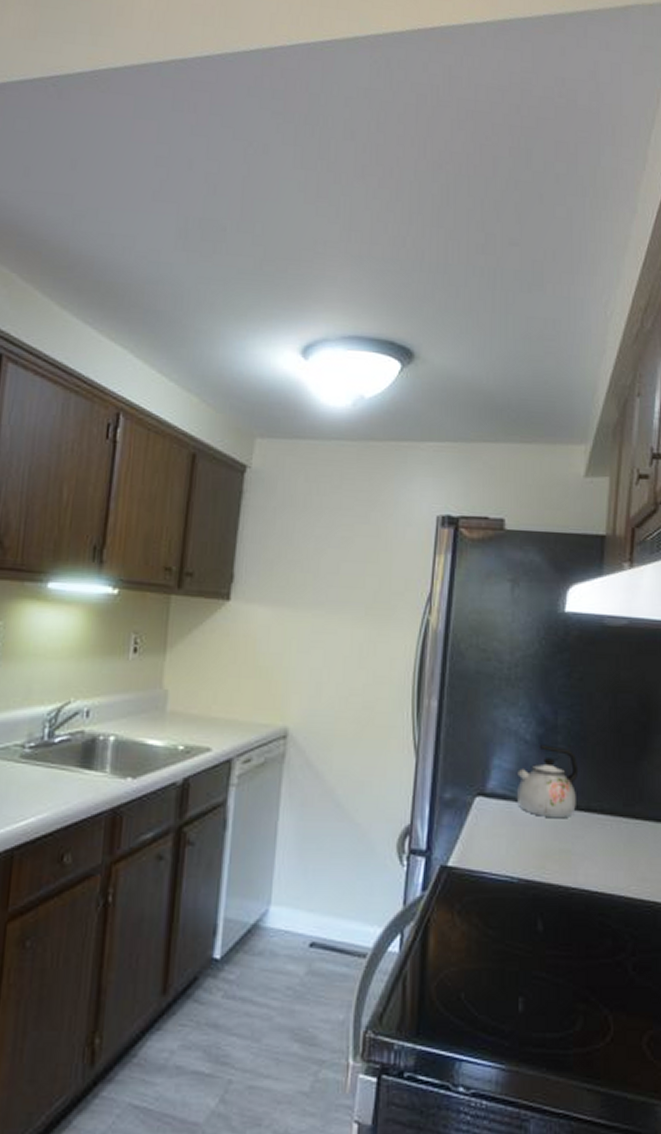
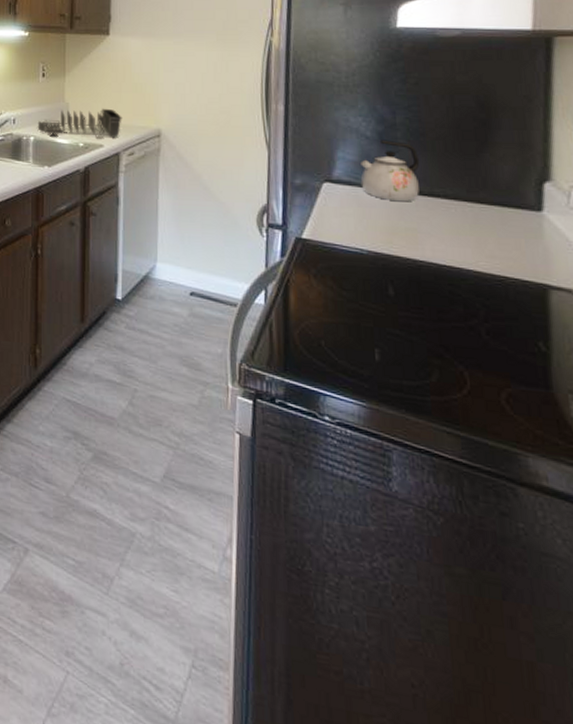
dish rack: none [121,698,239,740] -> present [37,108,122,139]

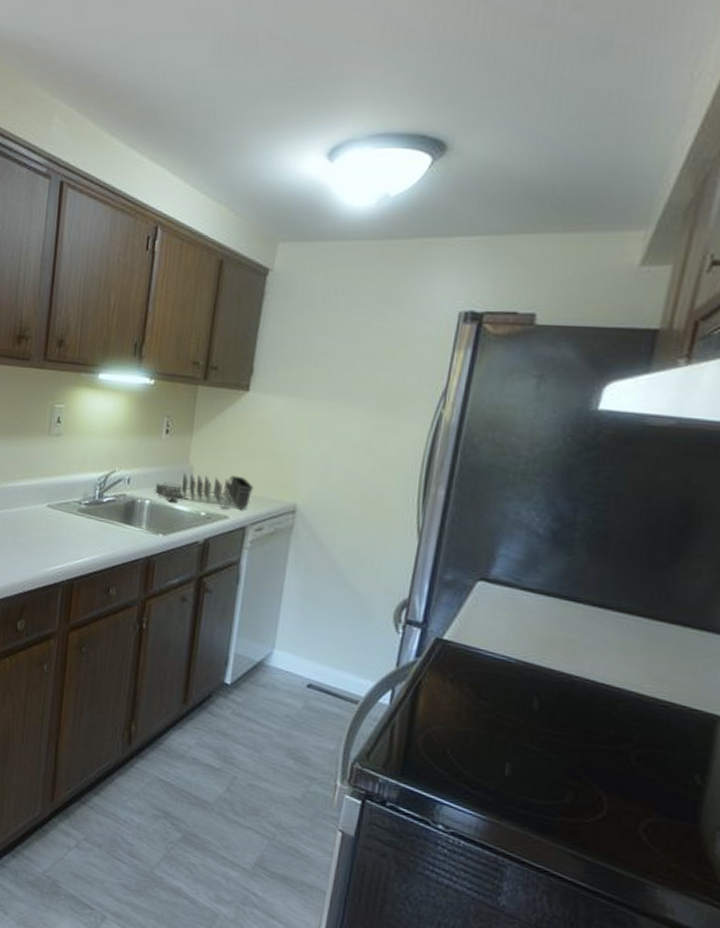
kettle: present [360,139,420,202] -> none [521,539,597,611]

